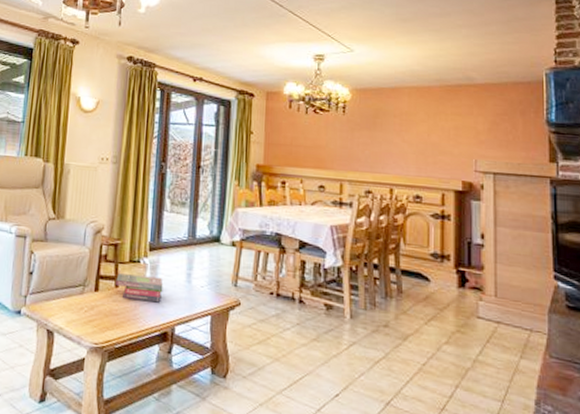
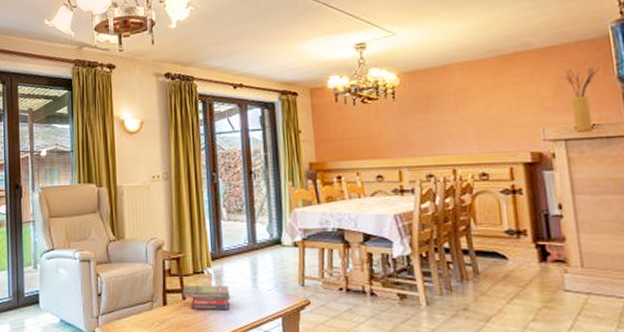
vase: none [501,107,533,169] -> present [565,67,601,134]

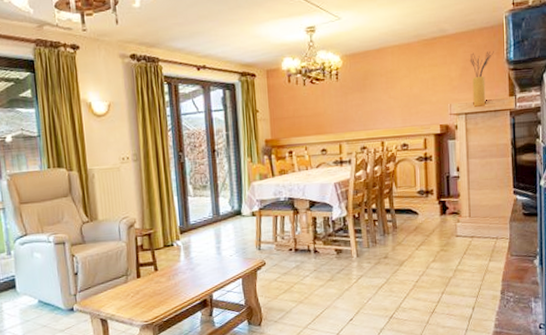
books: present [182,285,231,310] -> none [154,255,198,279]

